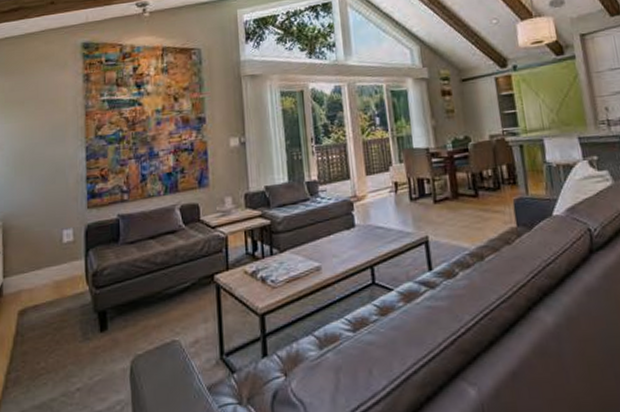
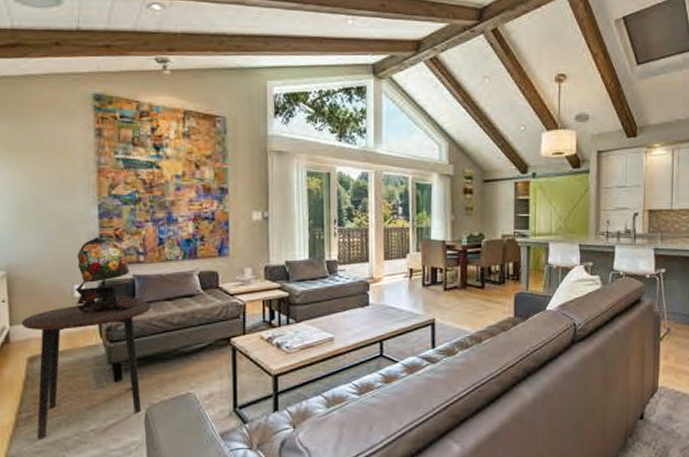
side table: none [14,241,135,403] -> present [21,300,151,440]
table lamp: none [63,178,124,259] -> present [74,236,140,313]

